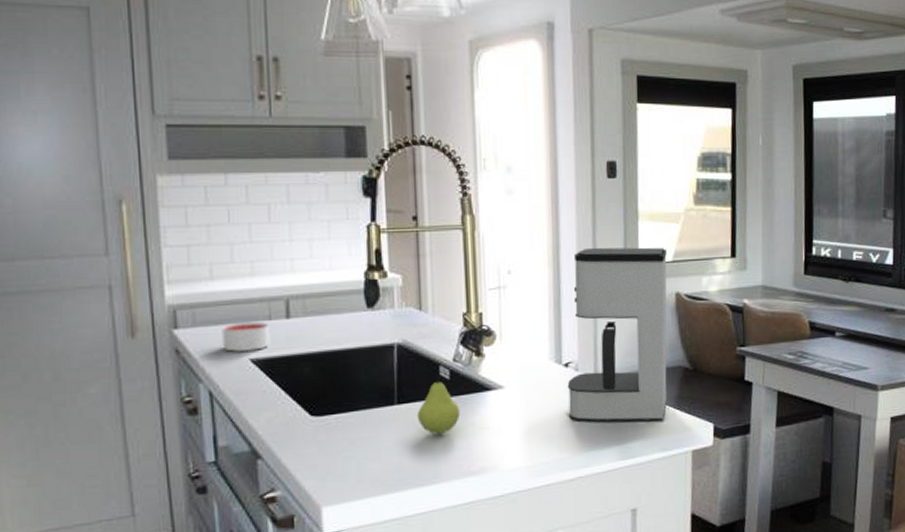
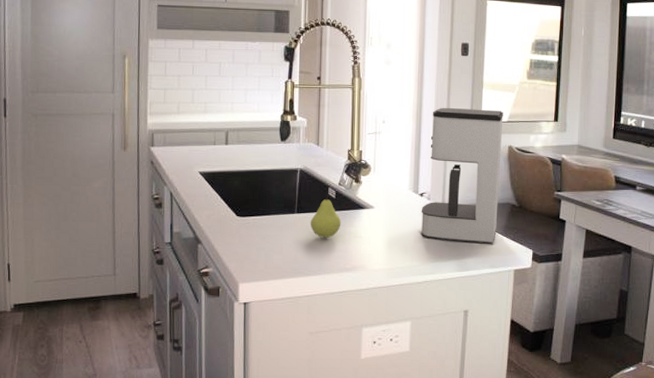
candle: present [221,322,271,353] -> none [182,146,214,167]

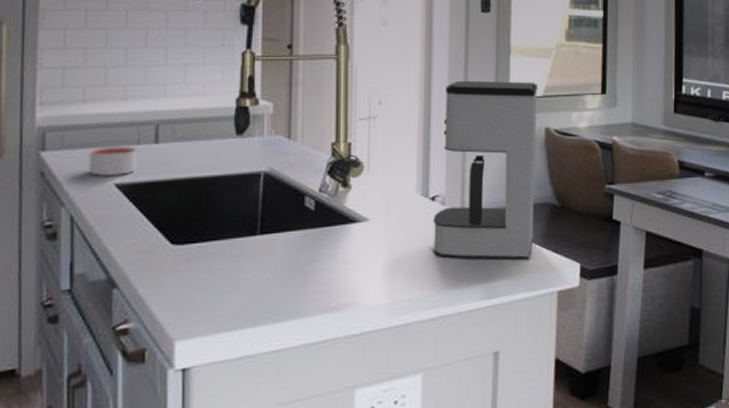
candle: none [182,146,214,167] -> present [88,147,137,177]
fruit: present [310,194,341,238] -> none [279,205,324,267]

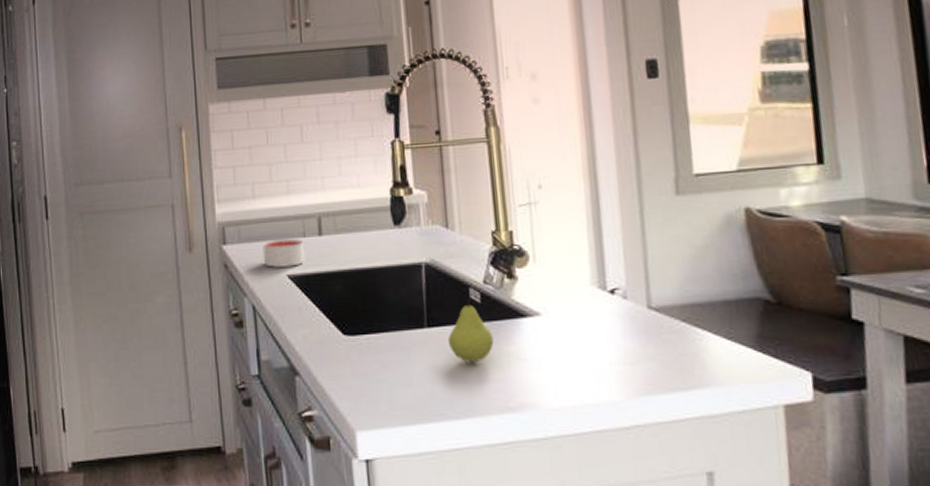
fruit: none [279,205,324,267] -> present [447,297,494,362]
coffee maker: present [433,80,537,260] -> none [614,155,744,365]

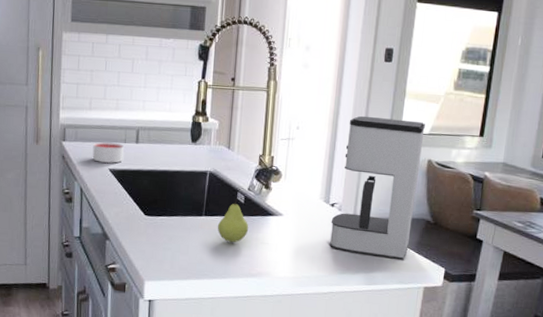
coffee maker: none [614,155,744,365] -> present [329,115,425,260]

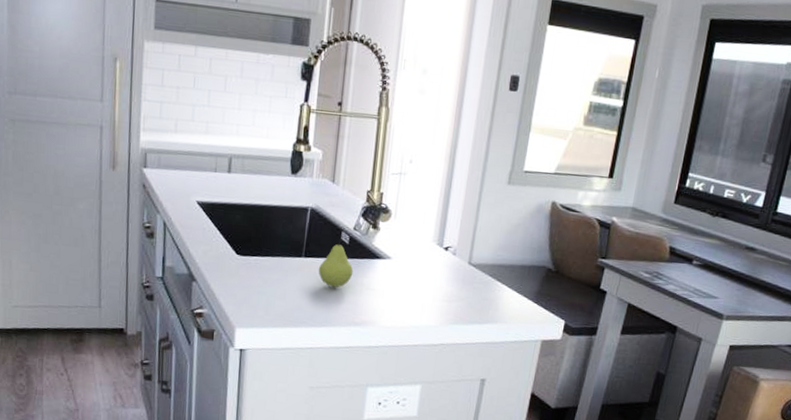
candle: present [92,142,124,164] -> none [177,170,214,196]
coffee maker: present [329,115,425,260] -> none [441,150,551,310]

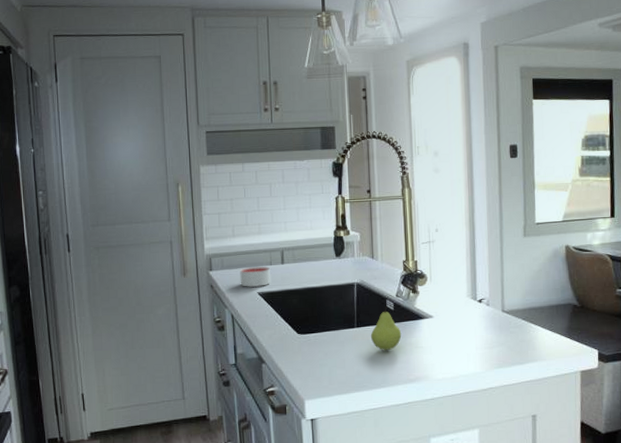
candle: none [177,170,214,196] -> present [240,267,271,288]

